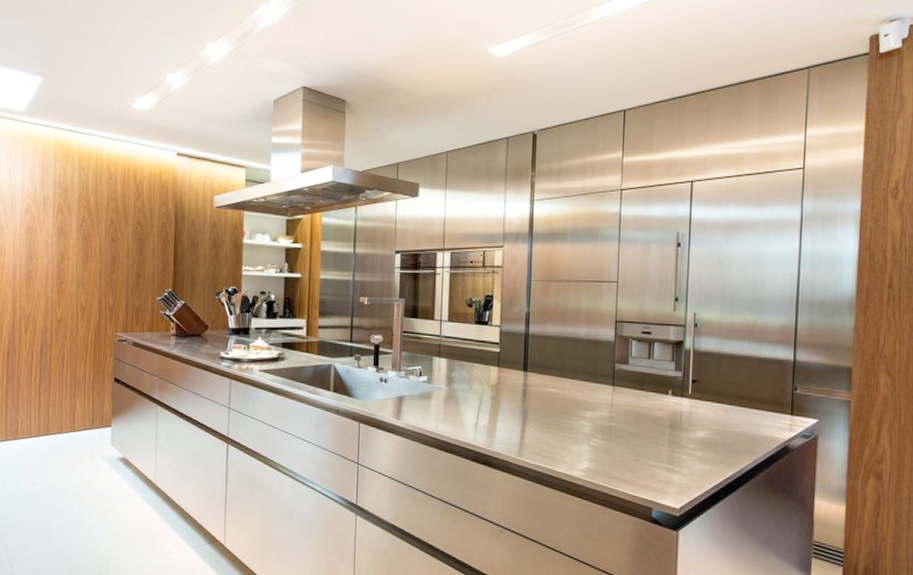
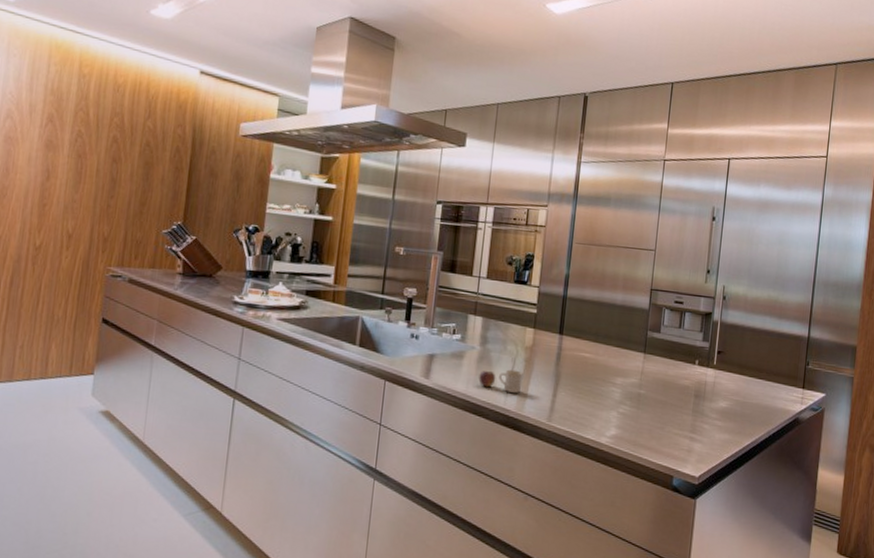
mug: none [447,407,491,430] -> present [478,369,523,393]

